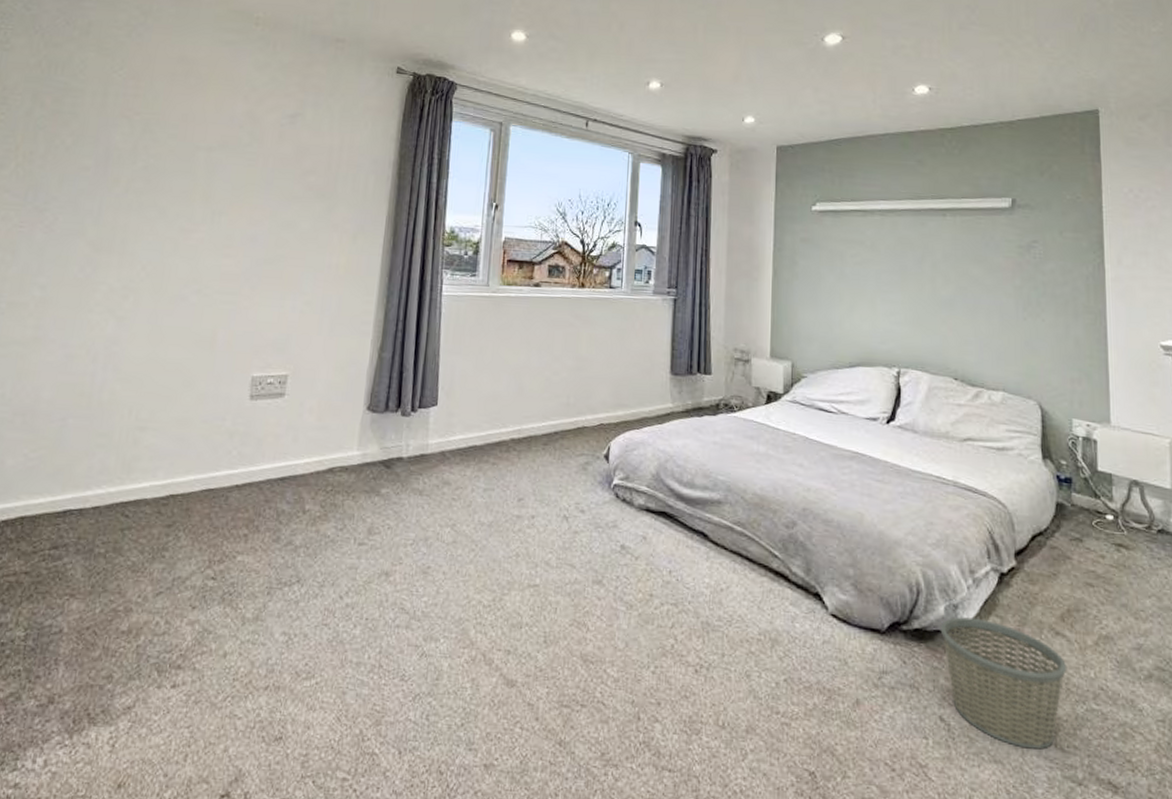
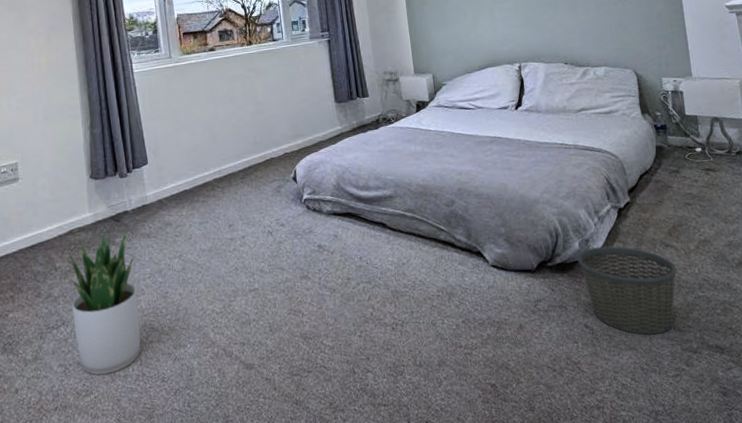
planter: none [308,476,399,657] -> present [68,226,141,376]

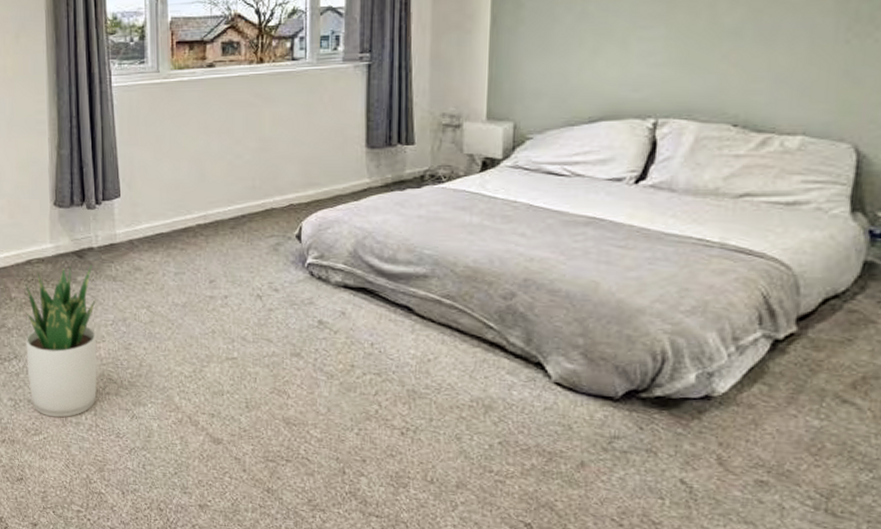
basket: present [577,246,678,335] -> none [688,384,853,514]

